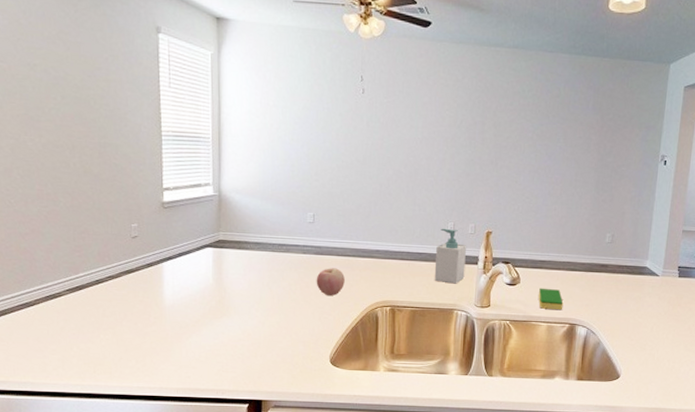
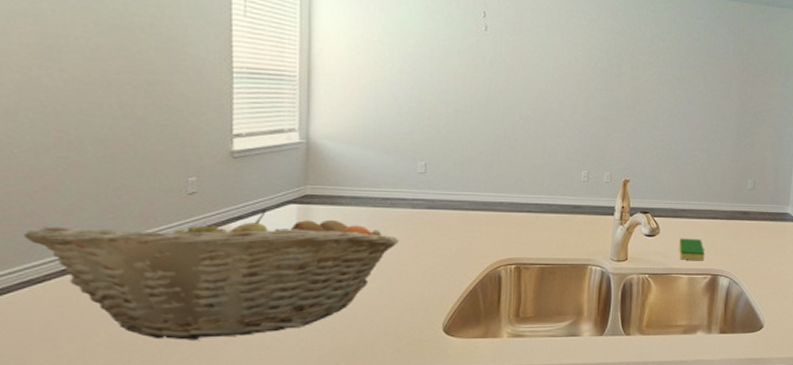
fruit basket: none [20,252,293,358] -> present [23,209,399,340]
apple: present [316,268,345,296] -> none [427,223,462,255]
soap bottle: present [434,228,466,284] -> none [565,177,601,237]

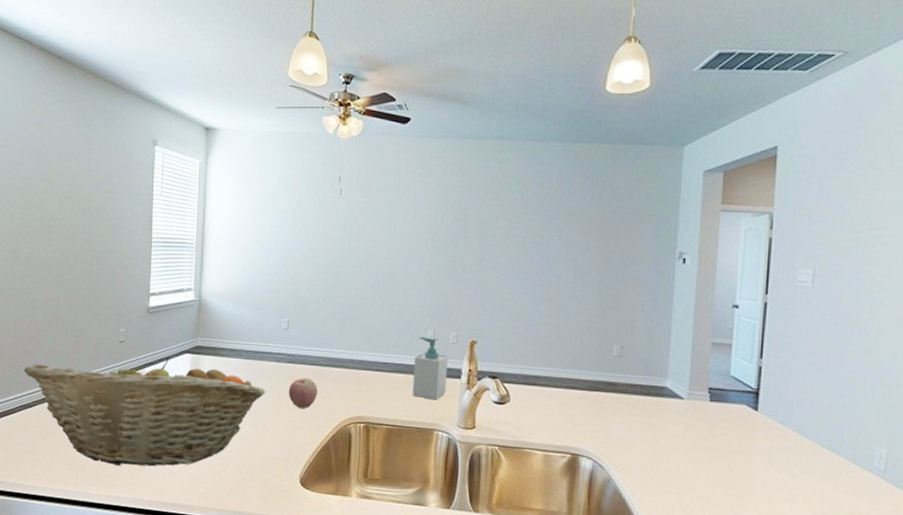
apple: none [427,223,462,255] -> present [288,378,318,408]
soap bottle: none [565,177,601,237] -> present [412,336,448,400]
dish sponge: present [679,238,705,261] -> none [532,408,563,437]

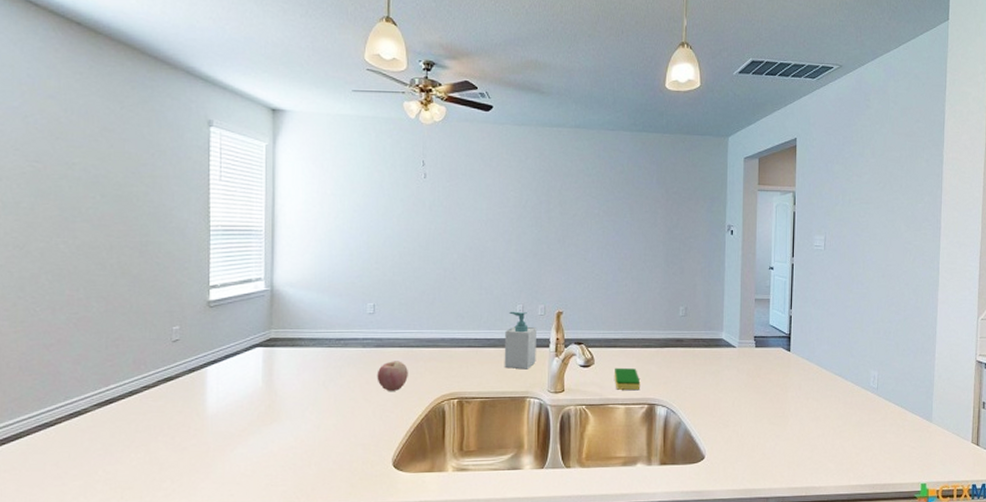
fruit basket: present [23,357,266,467] -> none [41,353,352,477]
dish sponge: none [532,408,563,437] -> present [615,367,641,391]

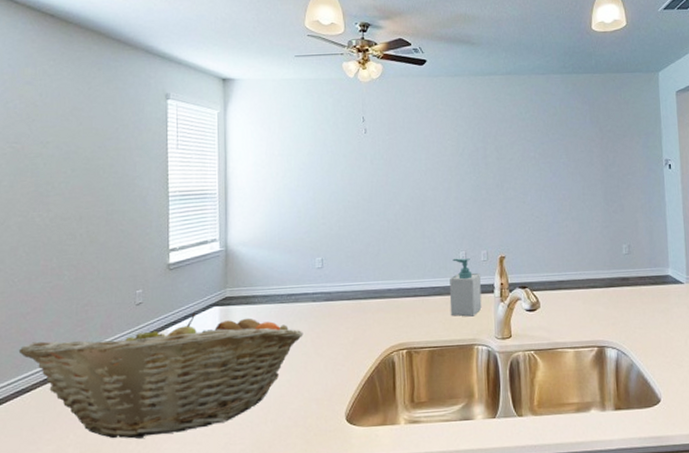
fruit basket: none [41,353,352,477] -> present [18,313,304,439]
apple: present [377,361,408,391] -> none [327,313,357,344]
dish sponge: present [615,367,641,391] -> none [561,310,589,333]

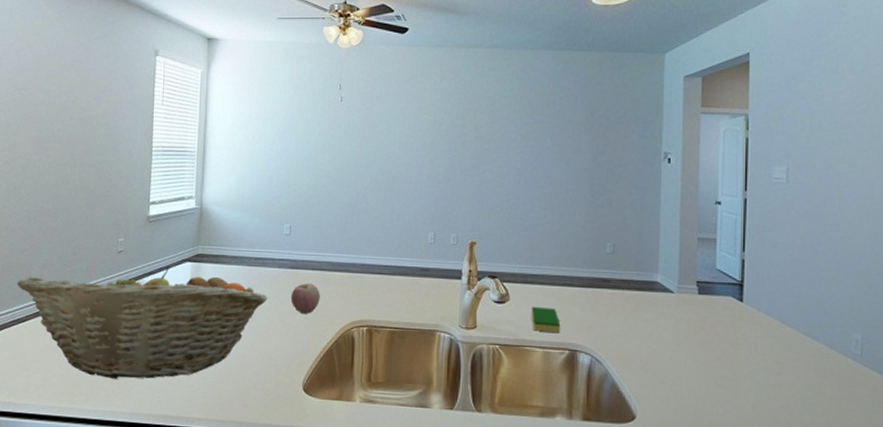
apple: none [327,313,357,344] -> present [291,283,320,314]
soap bottle: present [449,258,482,317] -> none [414,239,448,301]
dish sponge: none [561,310,589,333] -> present [532,306,561,334]

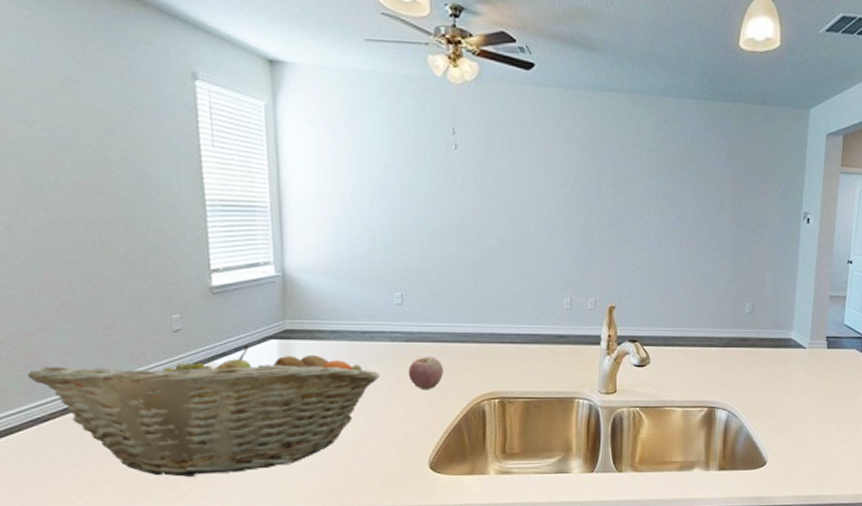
dish sponge: present [532,306,561,334] -> none [672,368,700,393]

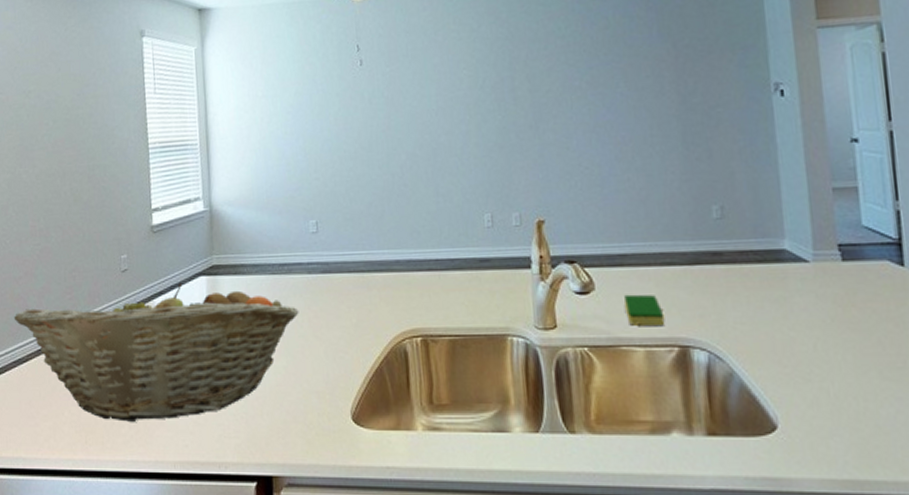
apple: present [408,357,443,389] -> none [325,289,361,327]
dish sponge: none [672,368,700,393] -> present [624,294,665,327]

